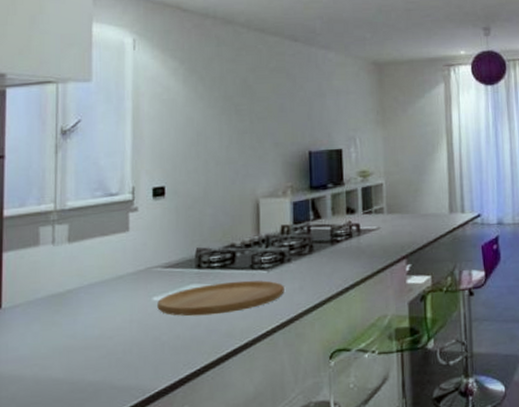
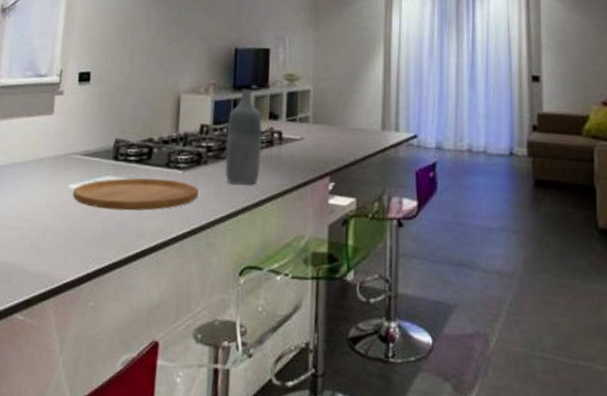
bottle: none [307,188,343,277] -> present [225,89,263,185]

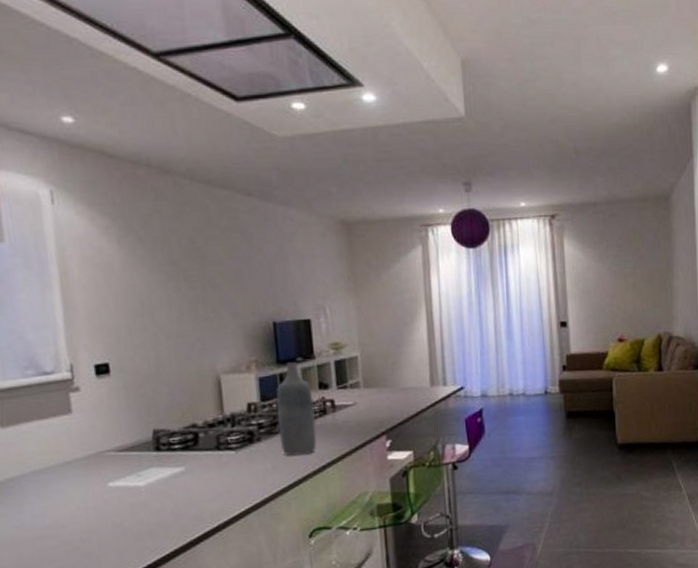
cutting board: present [73,178,199,211] -> none [114,461,256,502]

